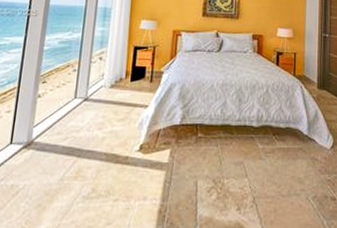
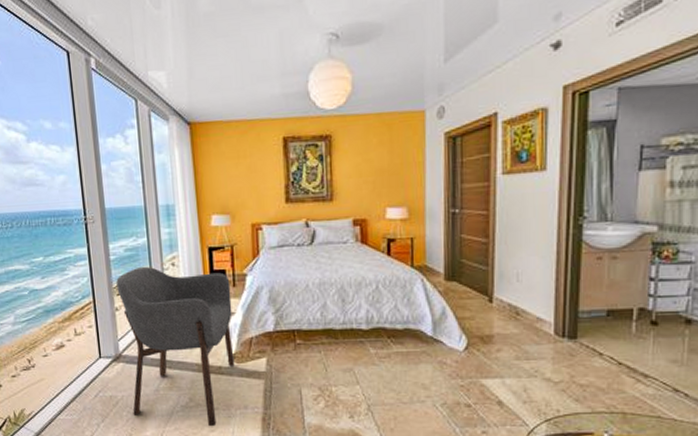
armchair: none [31,58,148,220] -> present [116,266,235,427]

